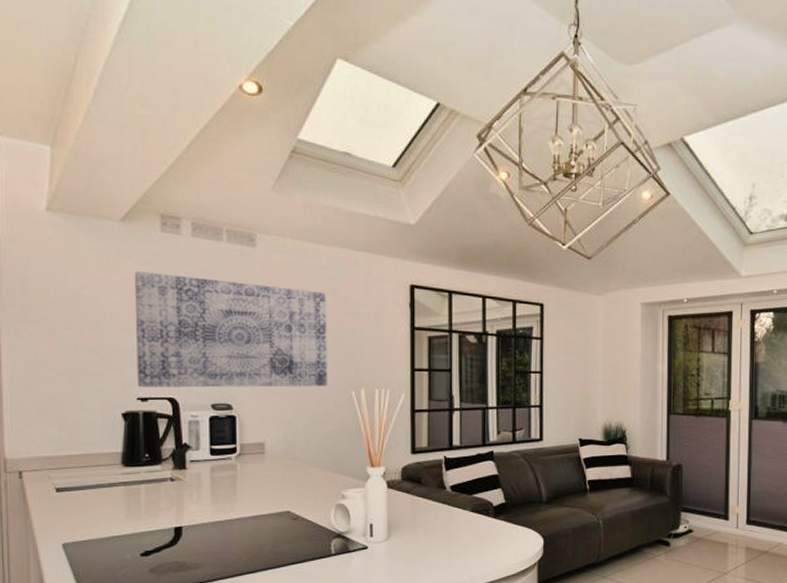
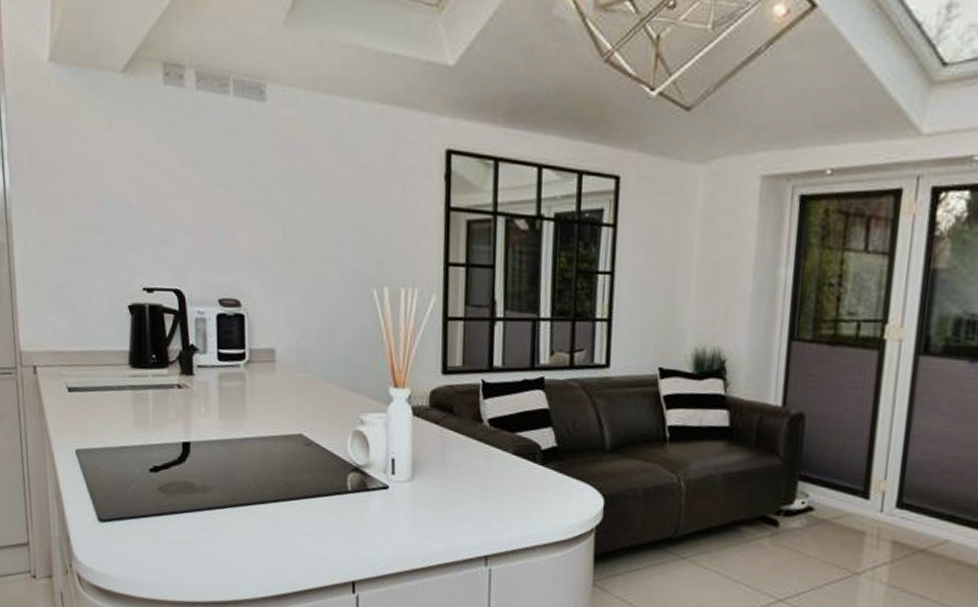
wall art: present [134,270,327,388] -> none [137,133,346,283]

